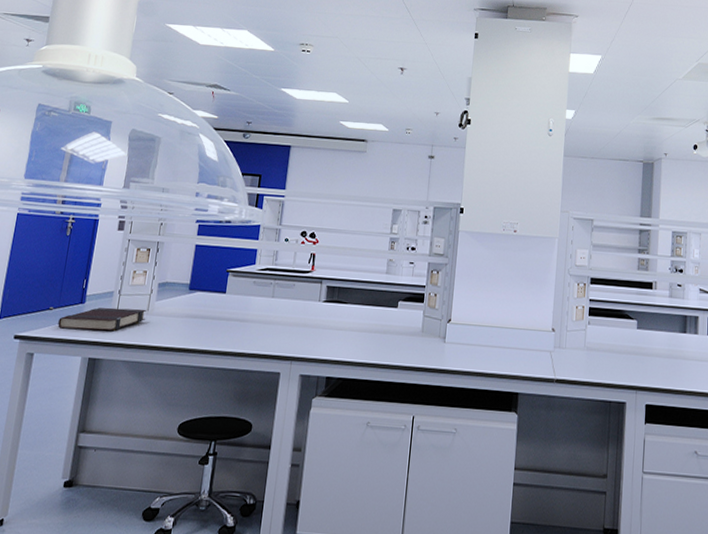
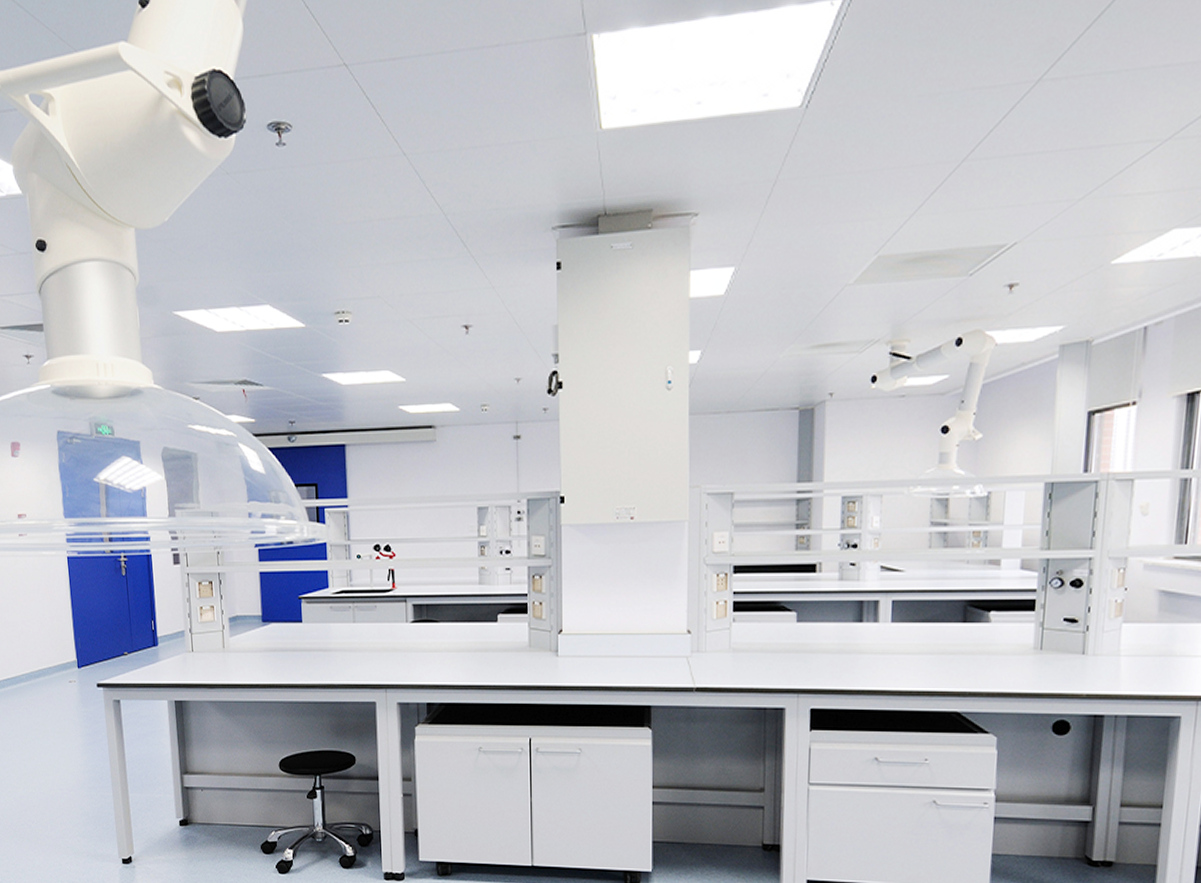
book: present [57,307,147,331] -> none [136,646,223,673]

